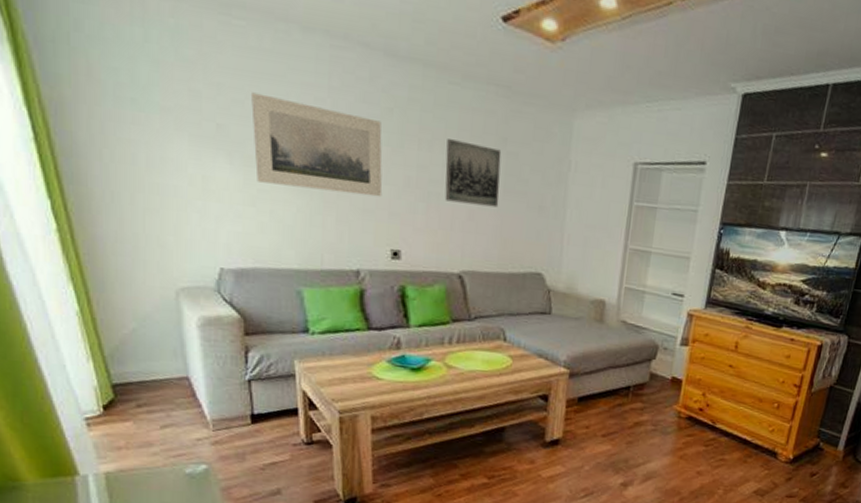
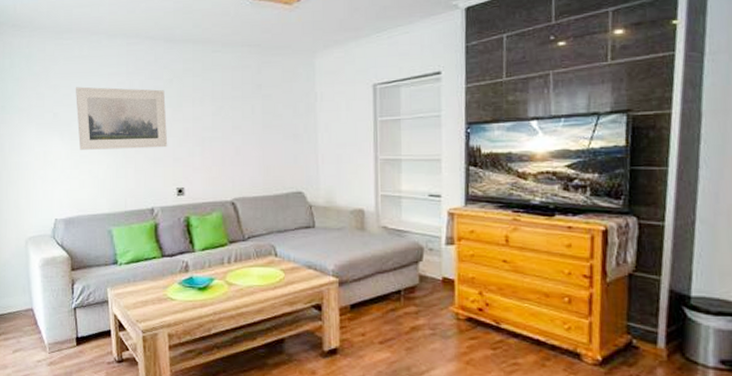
wall art: present [445,139,502,208] -> none [214,93,260,143]

